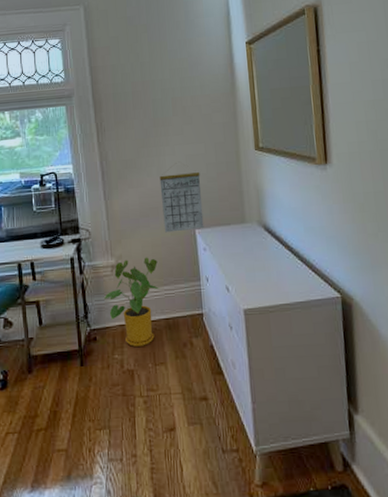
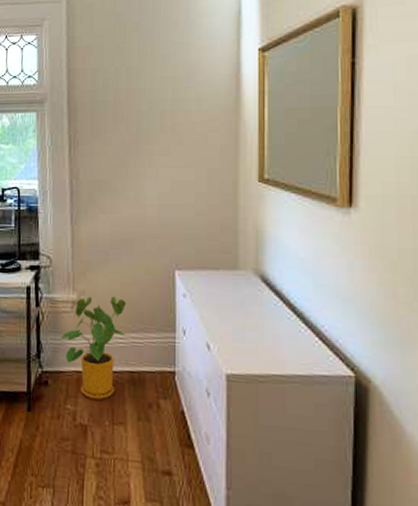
calendar: present [159,167,204,233] -> none [137,193,187,271]

